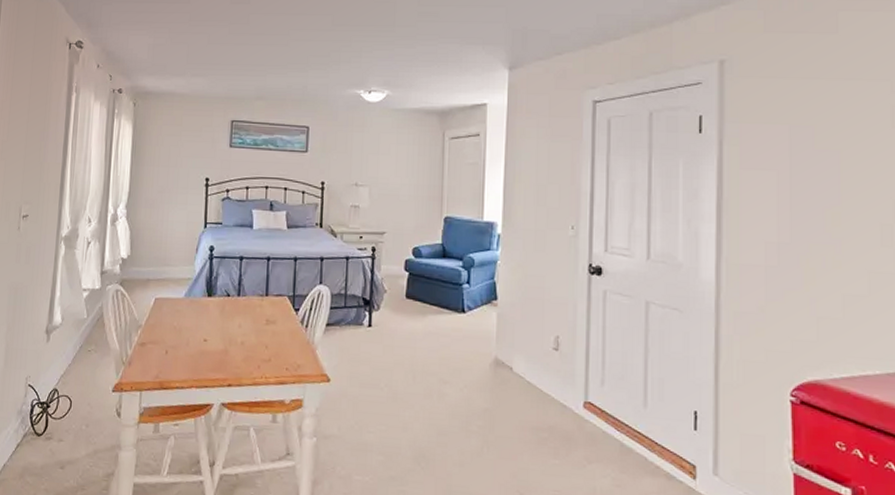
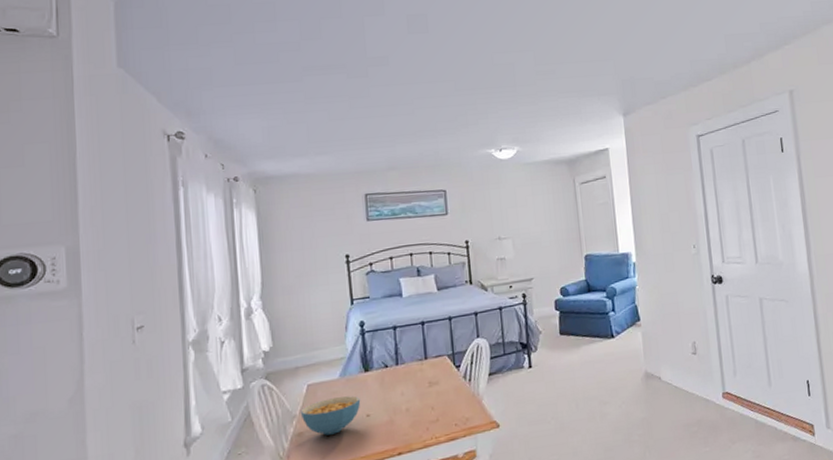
cereal bowl: none [145,315,201,352] -> present [300,395,361,436]

